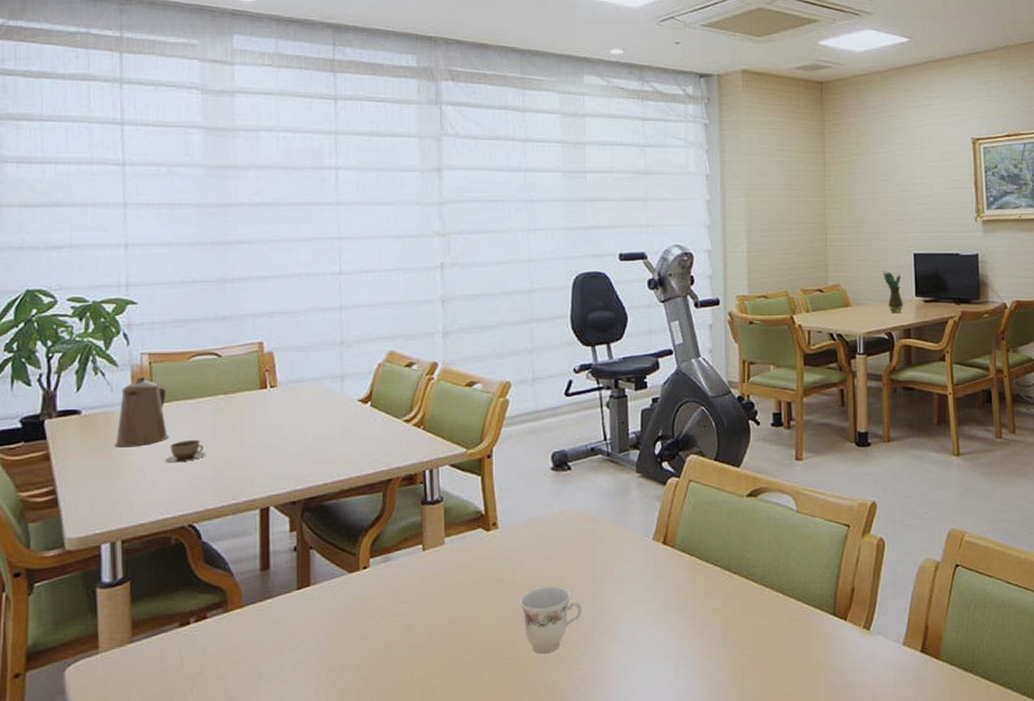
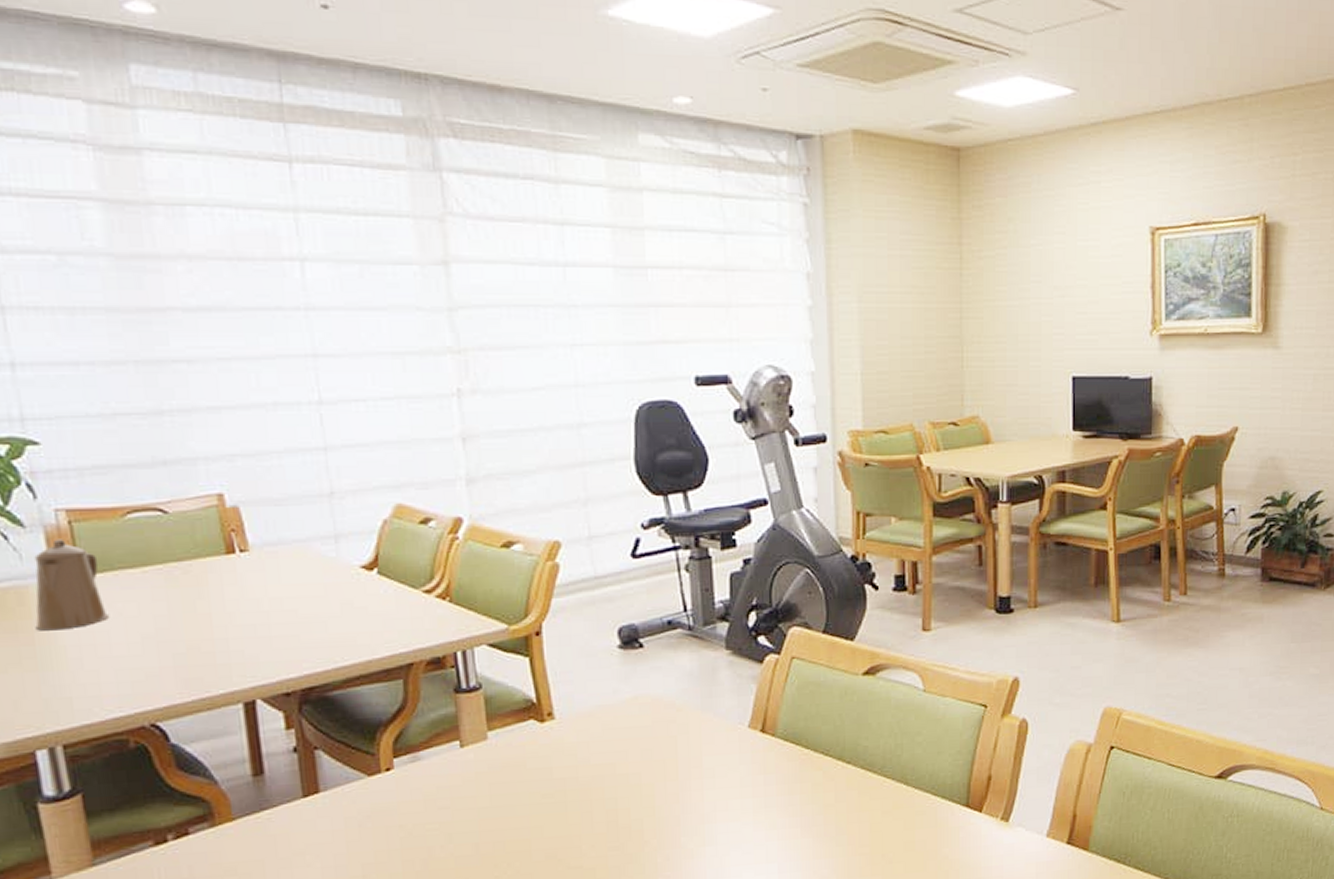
teacup: present [165,439,206,463] -> none [108,618,163,649]
teacup: present [518,585,582,654] -> none [585,783,665,861]
vase: present [882,270,903,314] -> none [1032,398,1057,452]

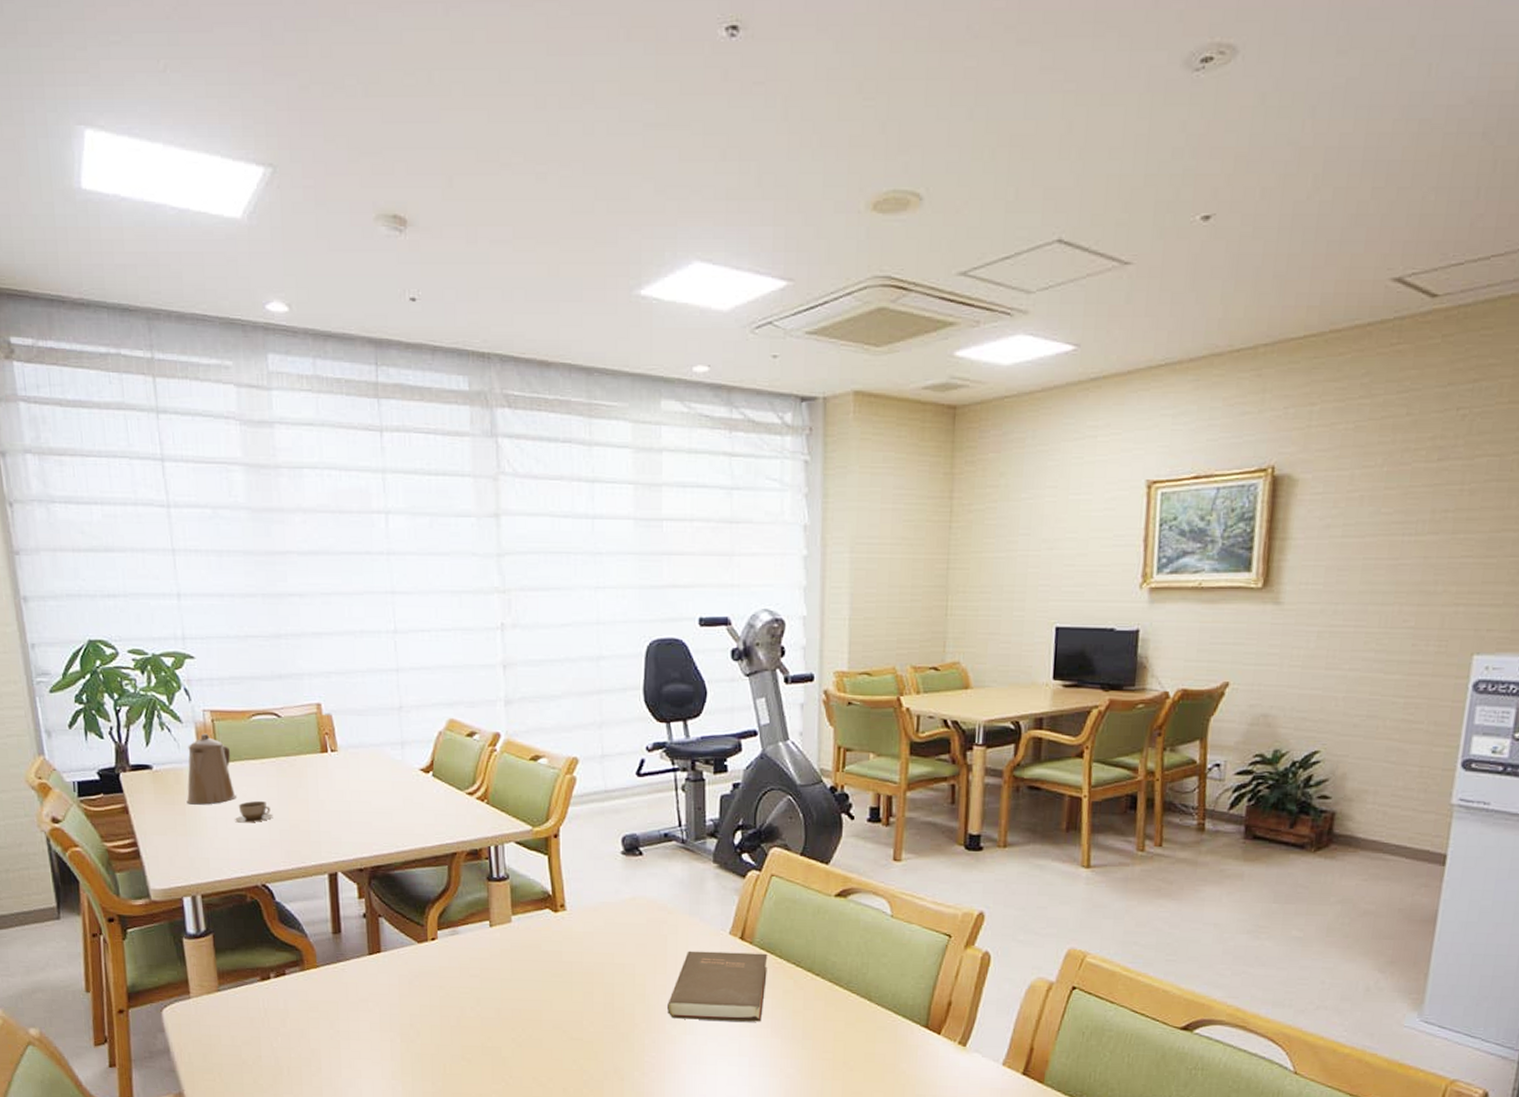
teacup: none [108,618,163,649] -> present [235,800,273,823]
book: none [682,745,793,830] -> present [667,950,768,1022]

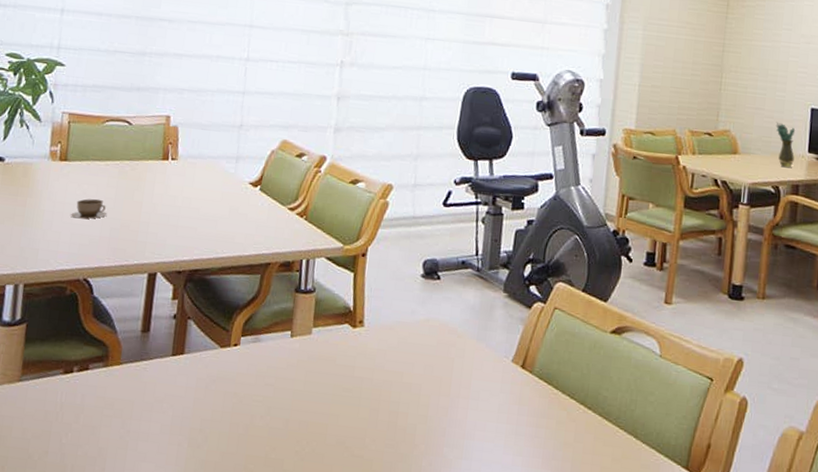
teapot: present [186,733,236,805] -> none [29,133,80,199]
book: present [667,950,768,1022] -> none [447,375,545,452]
vase: none [1013,647,1038,700] -> present [775,122,796,168]

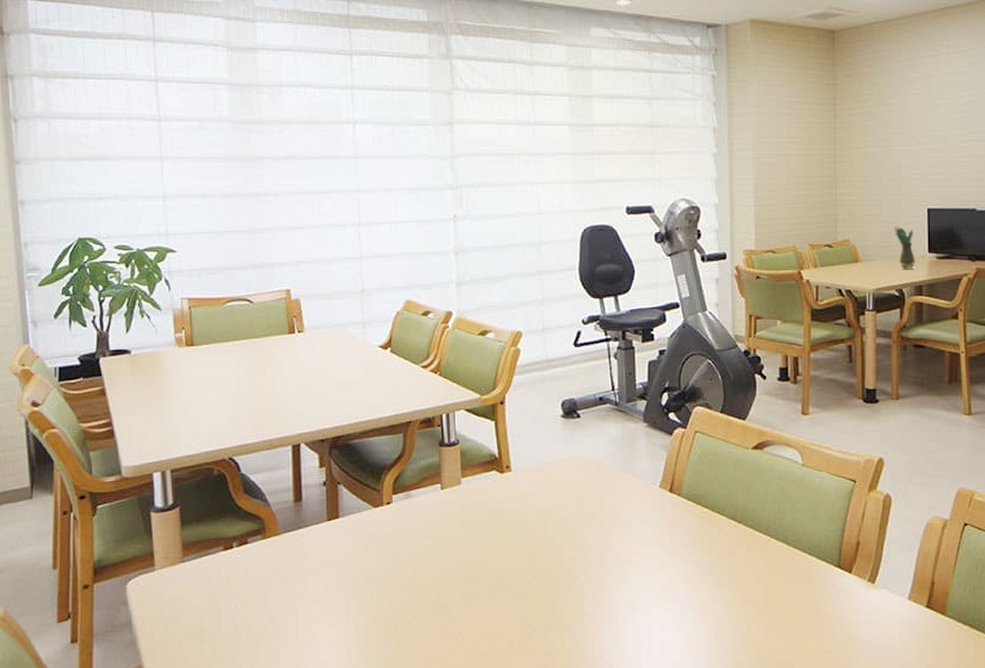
teacup: present [71,198,107,219] -> none [206,379,242,401]

